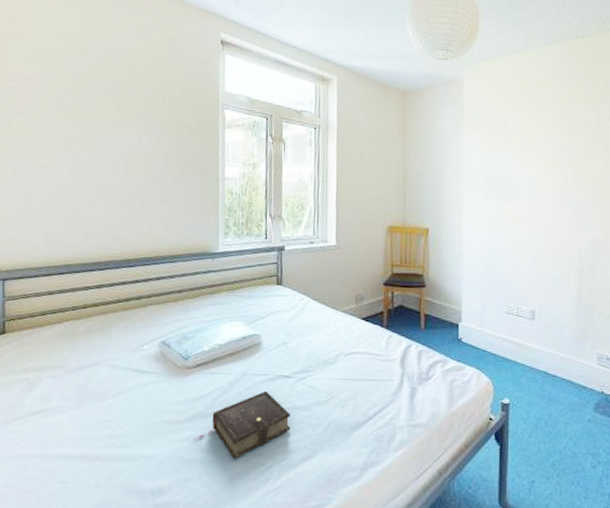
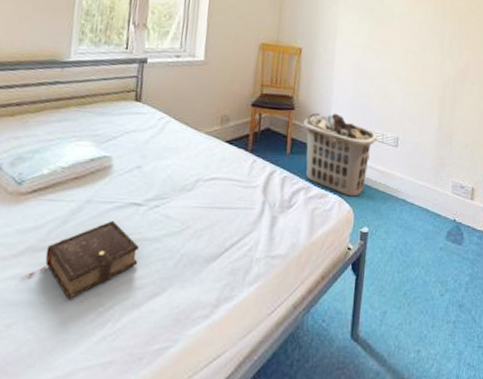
clothes hamper: none [435,288,511,369] -> present [303,112,377,197]

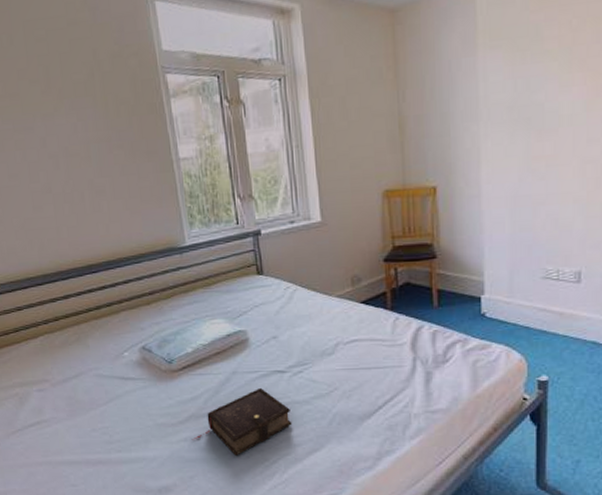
clothes hamper: present [303,112,377,197] -> none [450,254,549,345]

